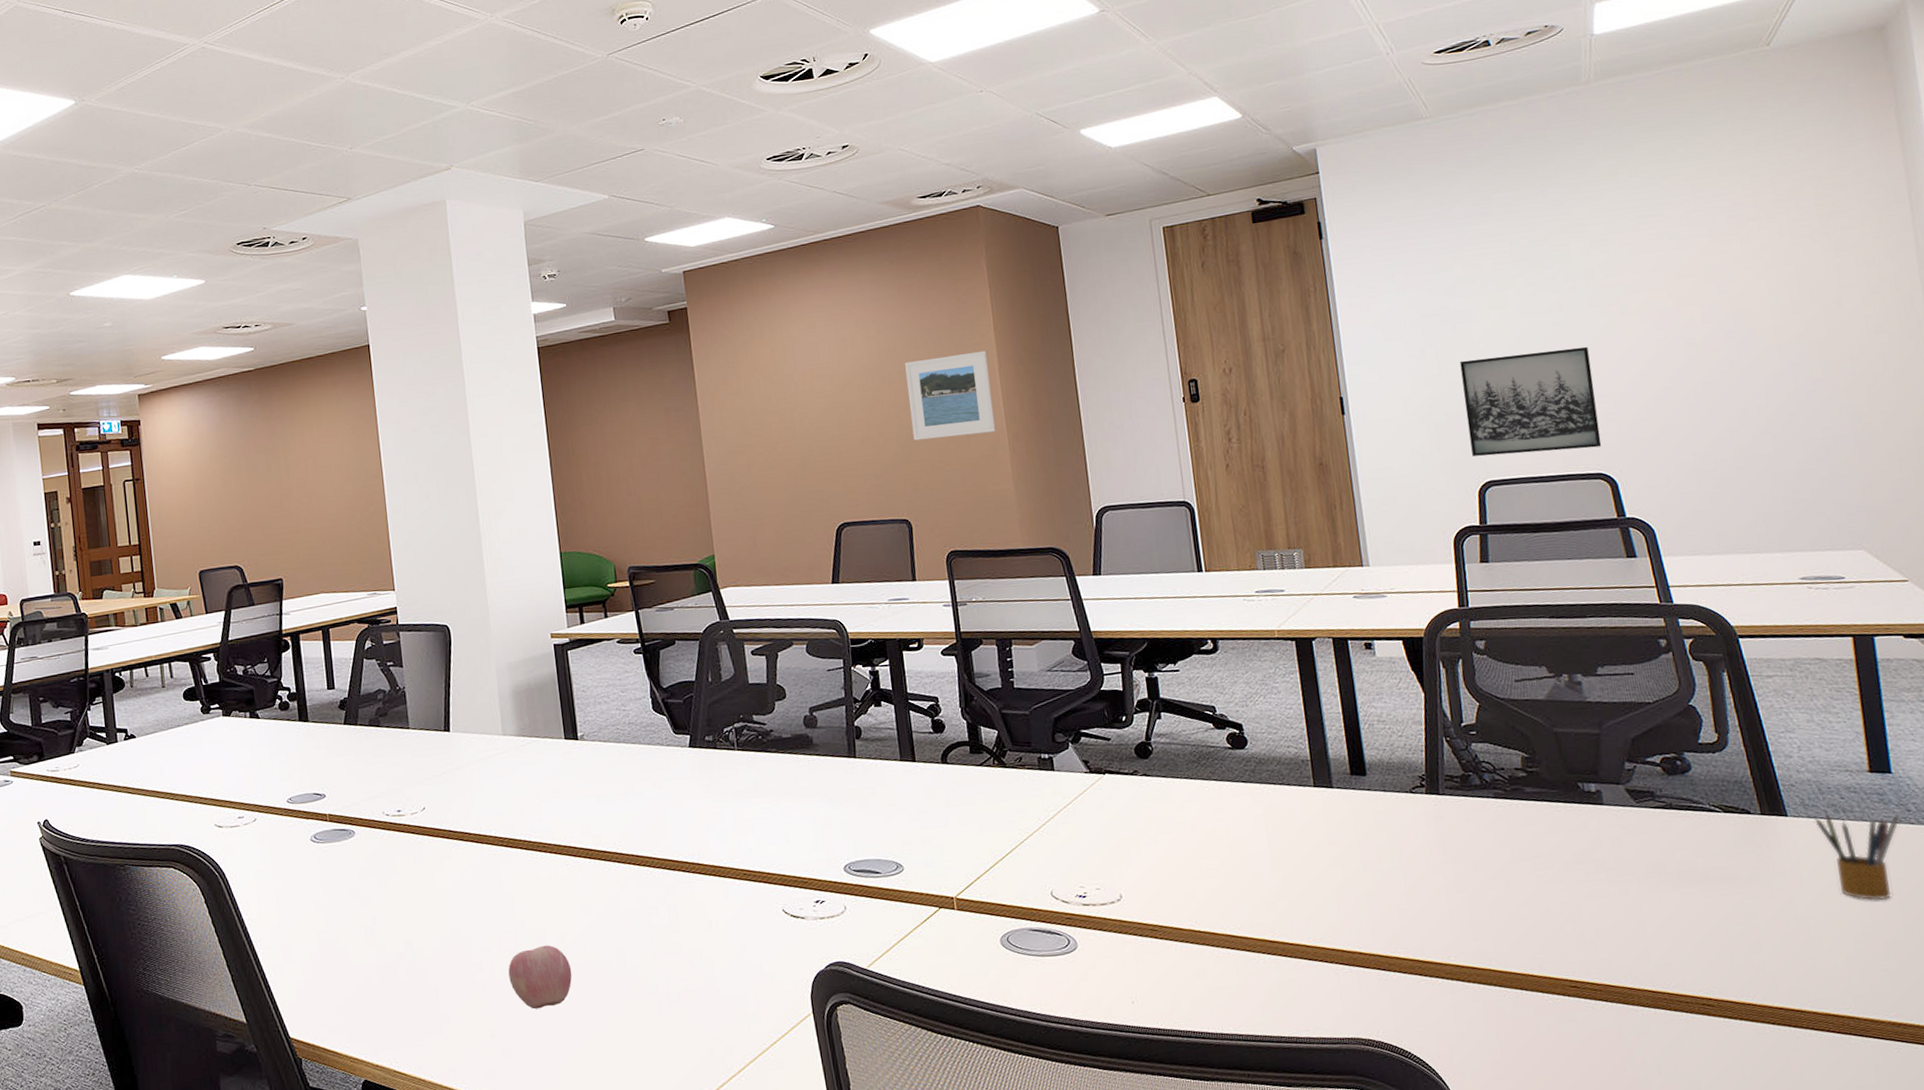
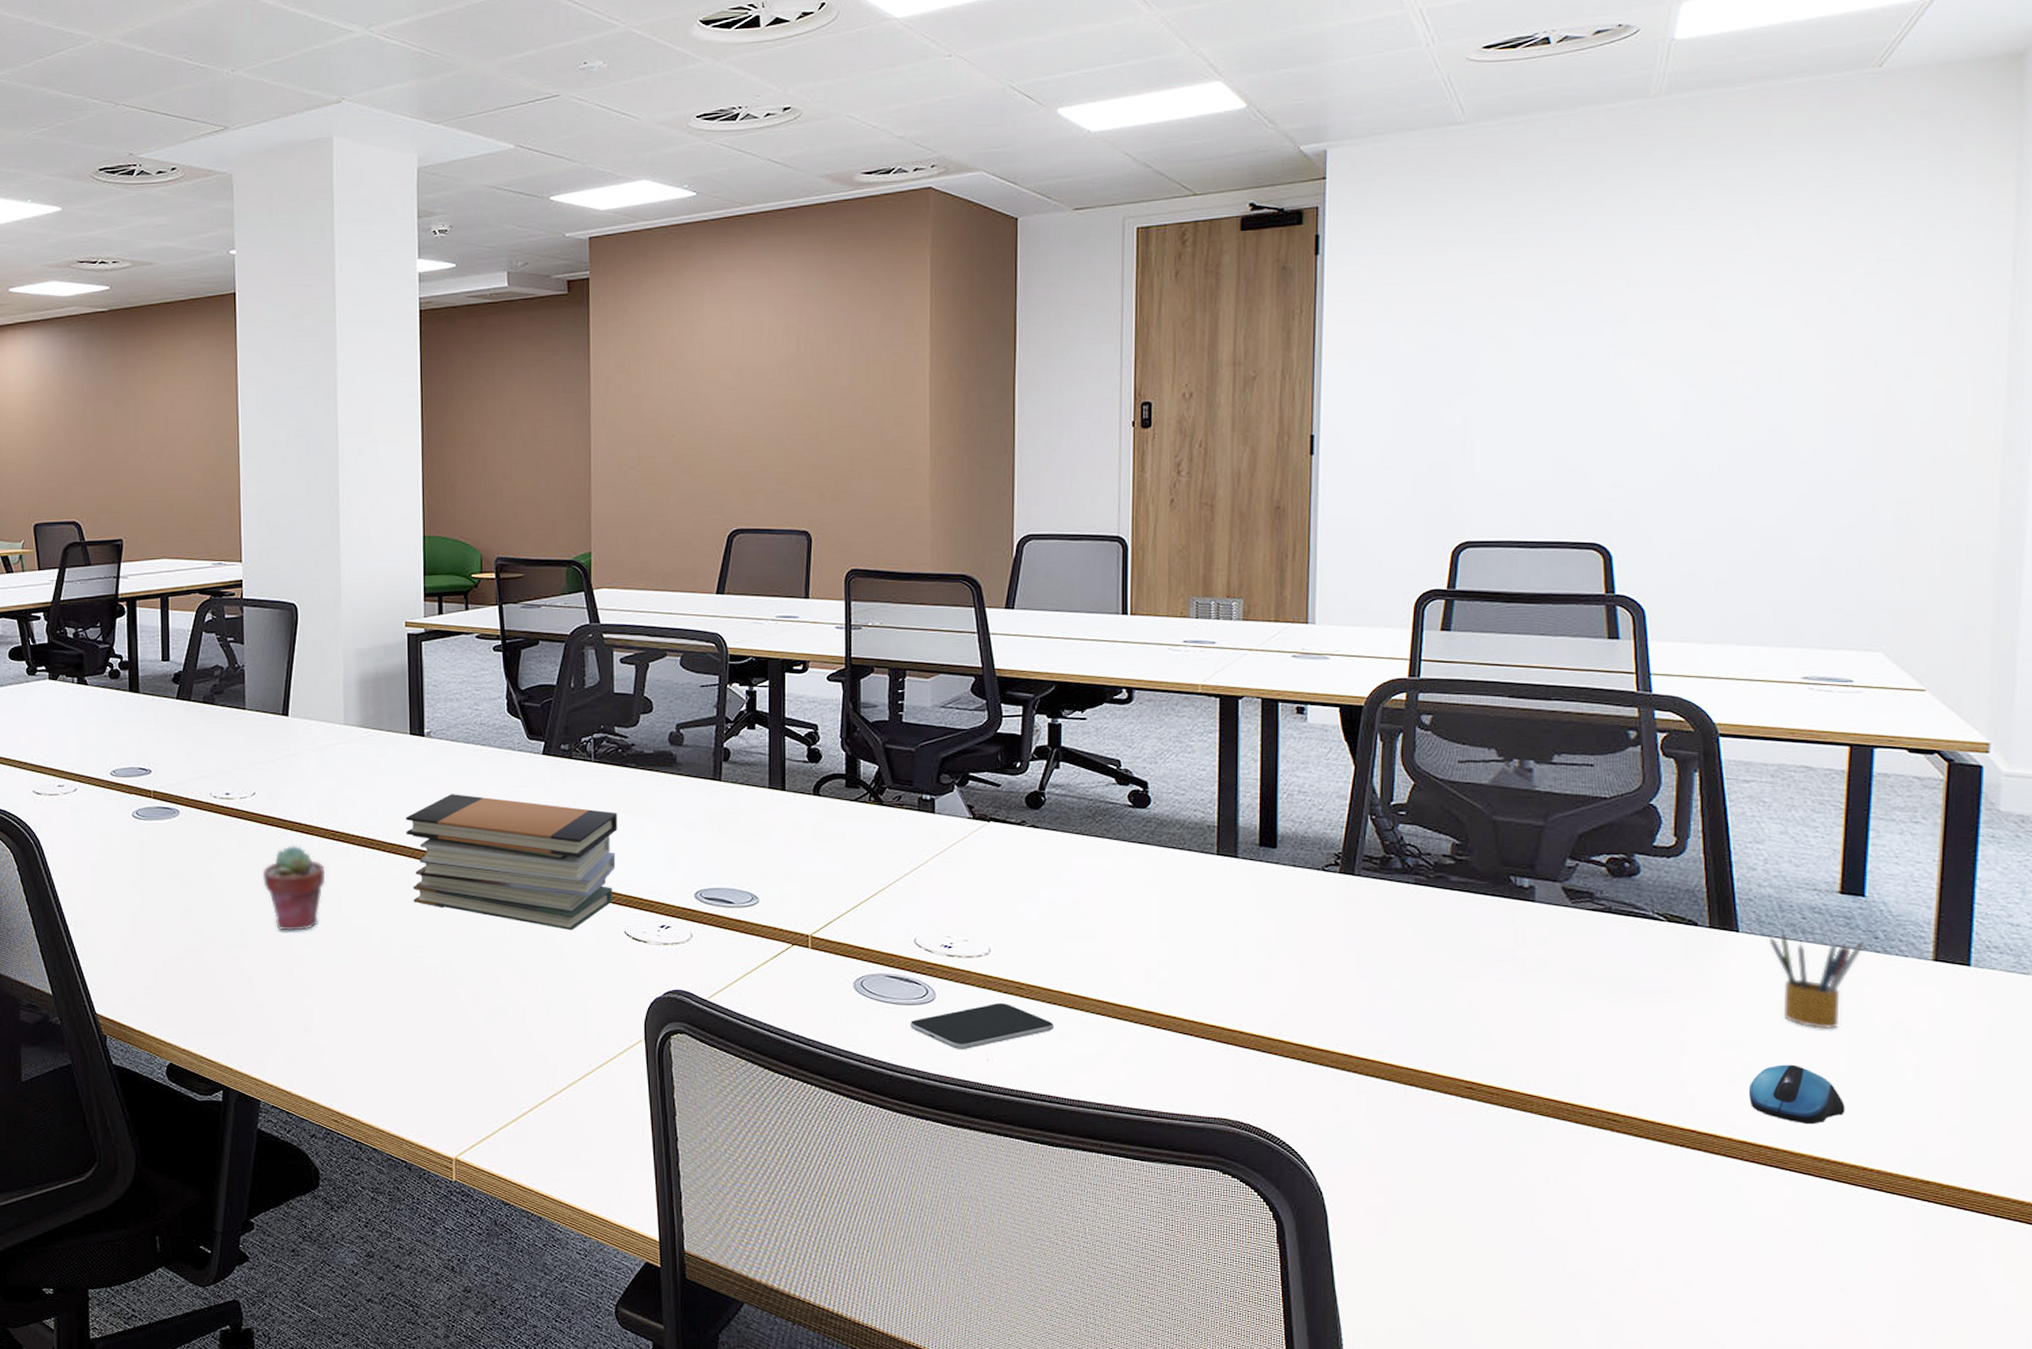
potted succulent: none [437,854,499,939] -> present [262,845,326,931]
apple: present [508,945,572,1010] -> none [328,945,395,1009]
book stack: none [568,791,768,914] -> present [406,794,618,931]
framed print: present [905,350,996,441] -> none [824,352,919,446]
smartphone: none [1057,945,1190,995] -> present [910,1002,1055,1050]
wall art: present [1460,346,1602,457] -> none [1451,400,1604,515]
computer mouse: none [1822,936,1912,992] -> present [1748,1064,1845,1125]

